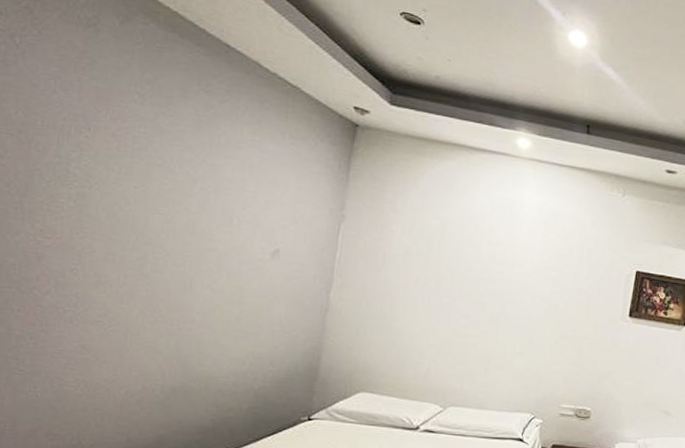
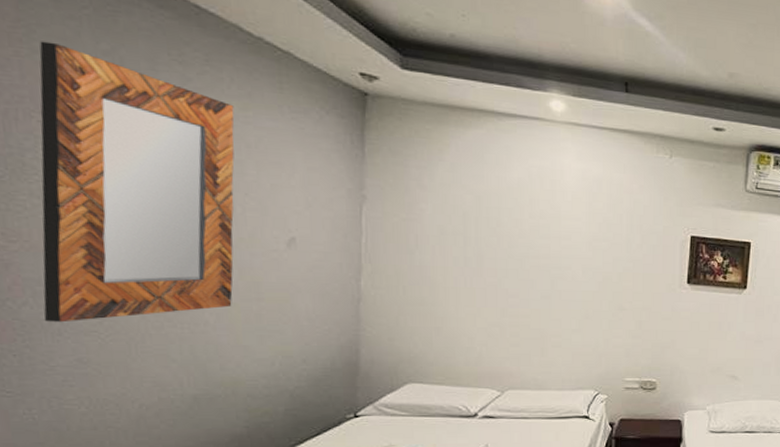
home mirror: none [60,70,245,312] -> present [39,41,235,323]

